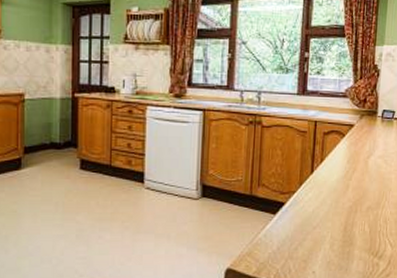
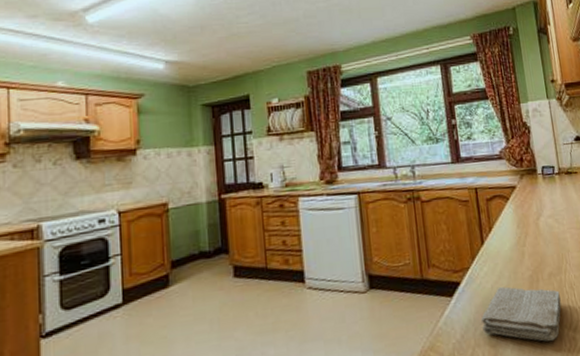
washcloth: none [298,213,373,263] -> present [481,286,562,342]

